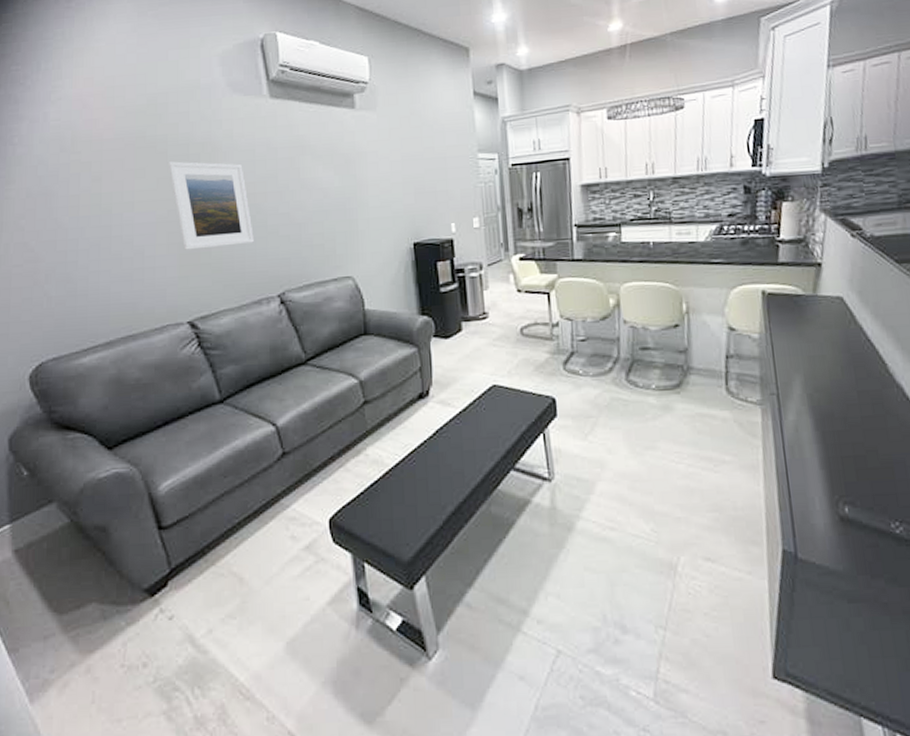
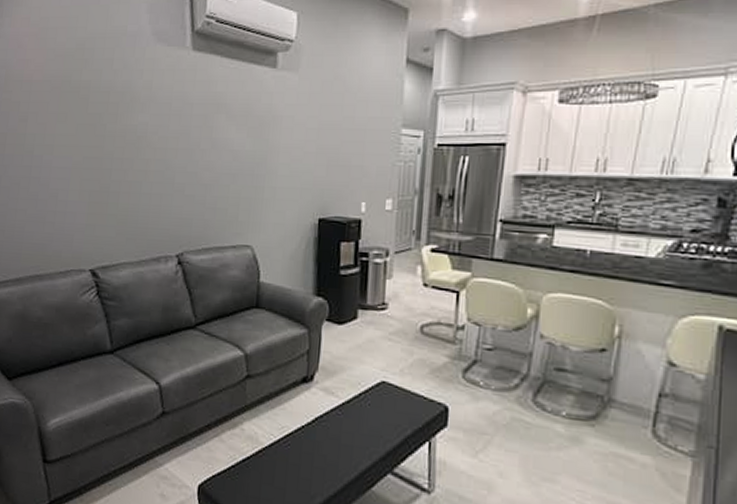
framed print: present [168,161,254,250] -> none [88,108,161,200]

